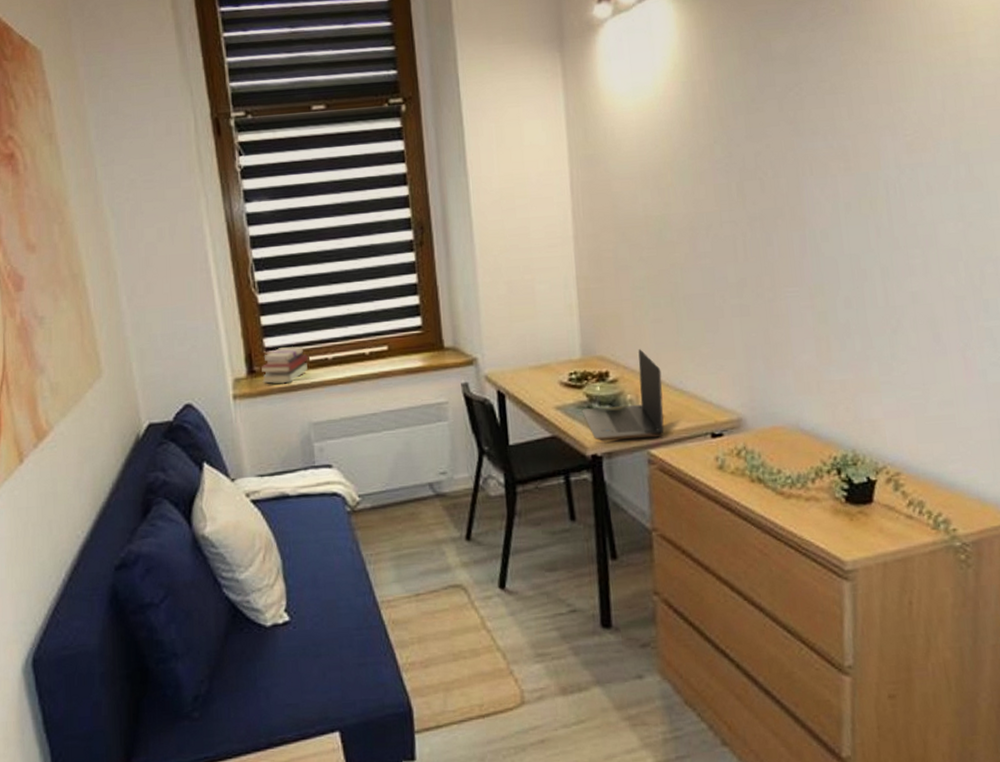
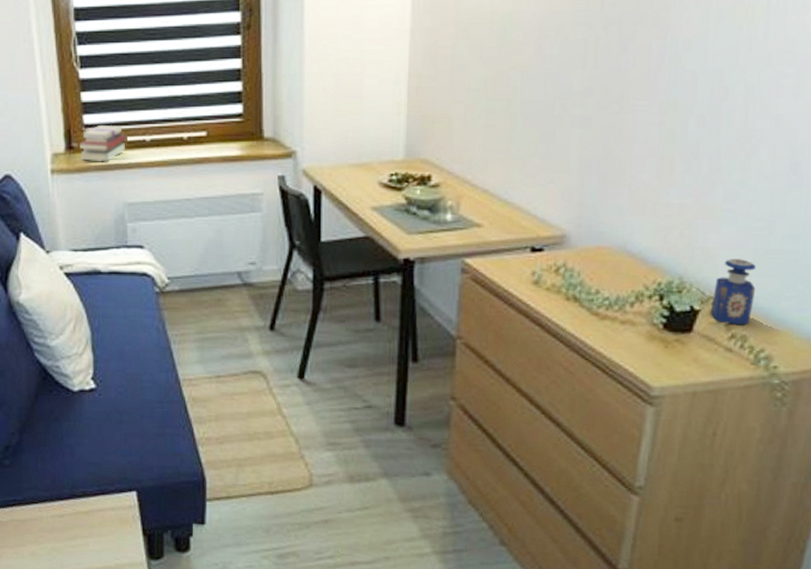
laptop computer: present [581,349,665,441] -> none [398,155,487,247]
perfume bottle: none [885,427,924,492] -> present [711,259,756,326]

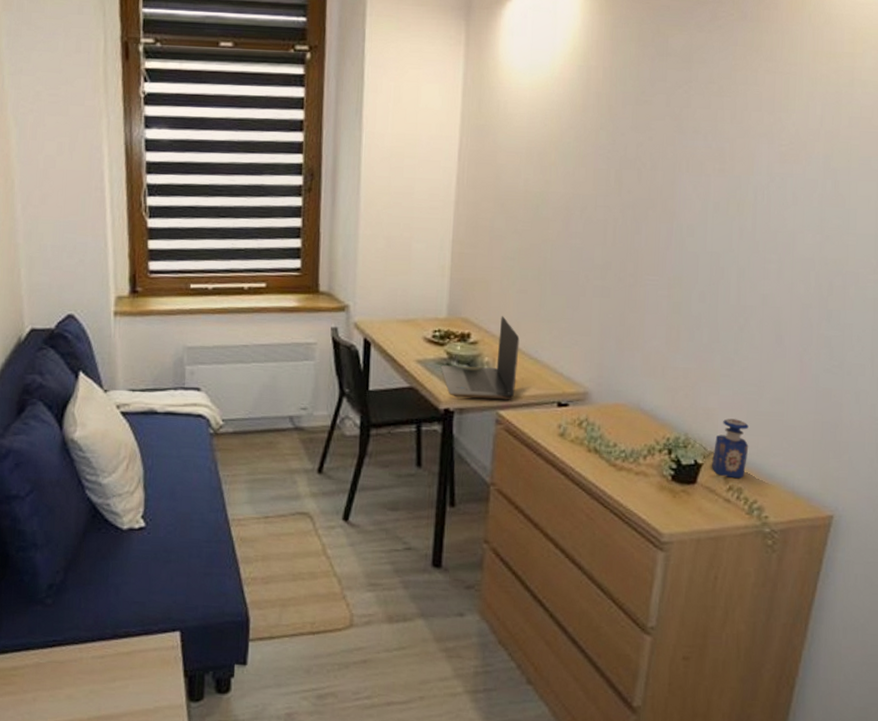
books: present [79,124,126,162] -> none [143,271,190,307]
laptop computer: none [398,155,487,247] -> present [440,316,520,400]

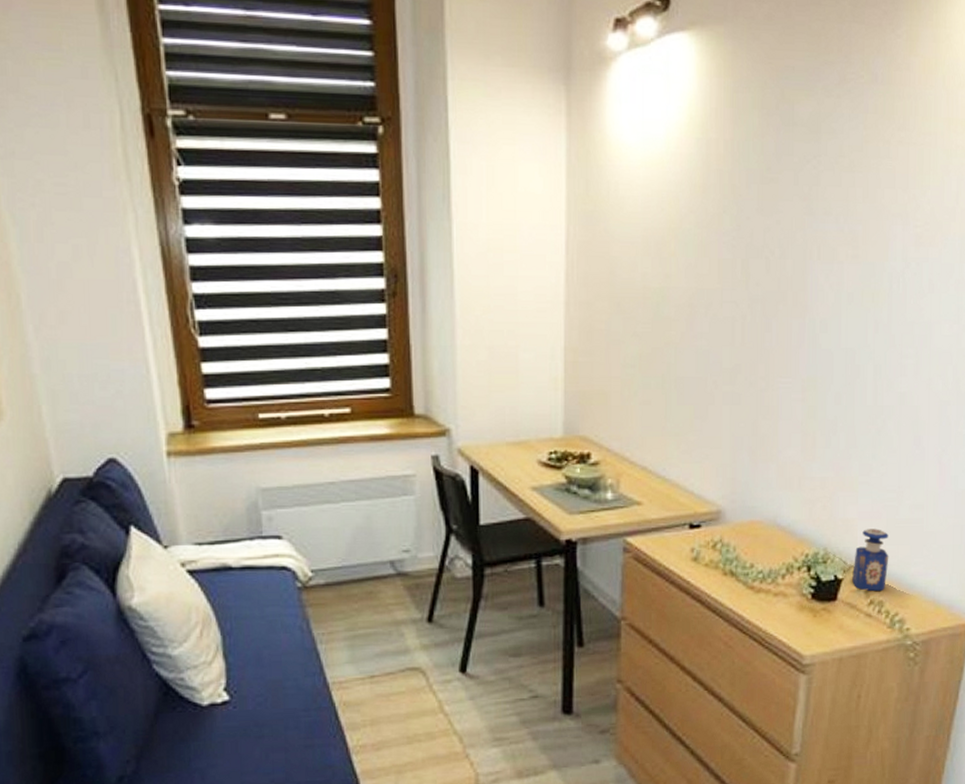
laptop computer: present [440,316,520,400] -> none [559,432,645,526]

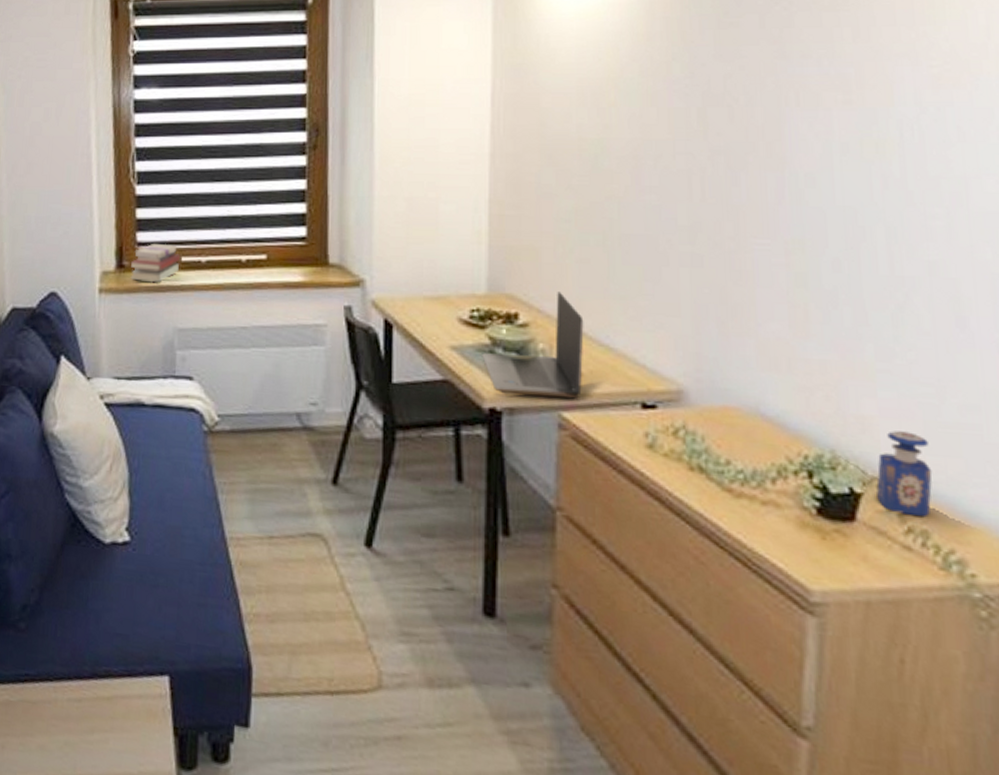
books: none [200,400,257,443] -> present [130,243,181,283]
laptop computer: none [559,432,645,526] -> present [482,292,584,399]

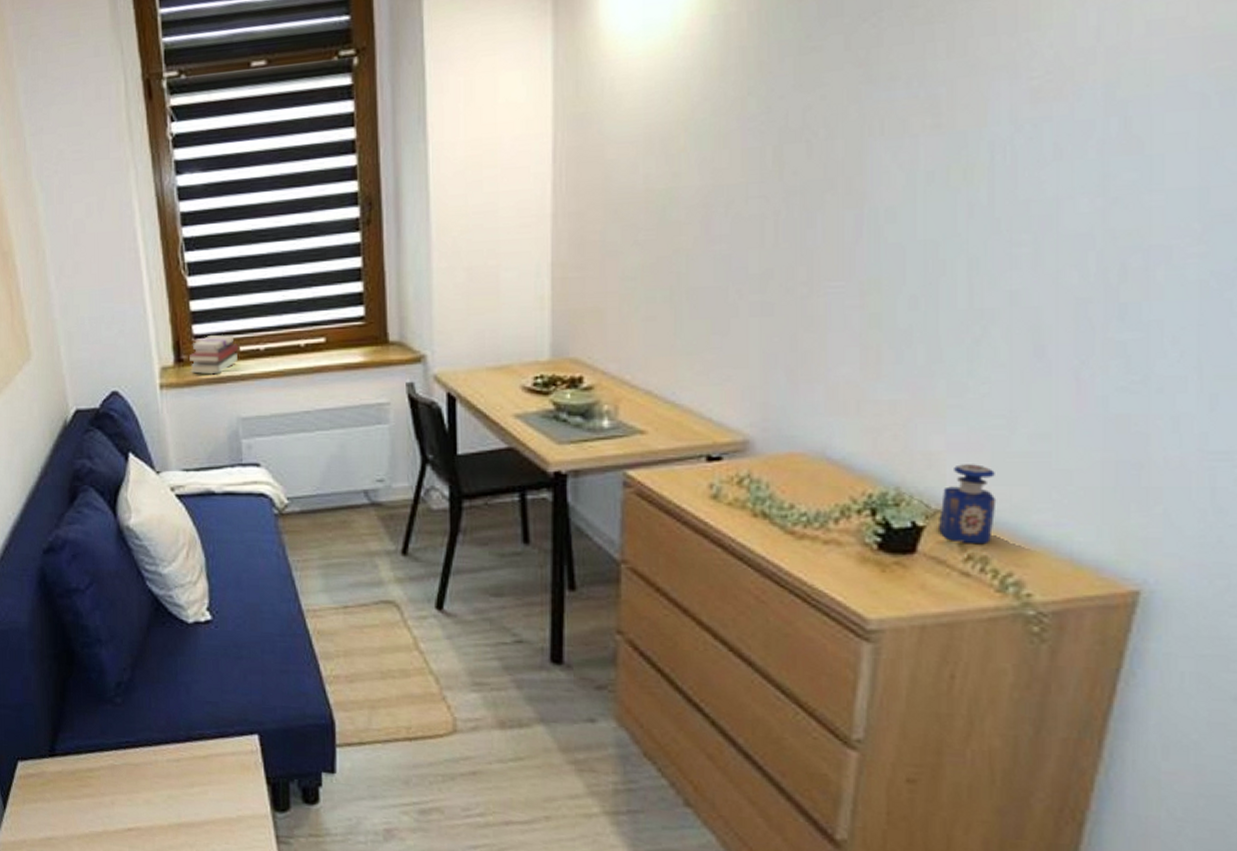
laptop computer: present [482,292,584,399] -> none [546,352,650,457]

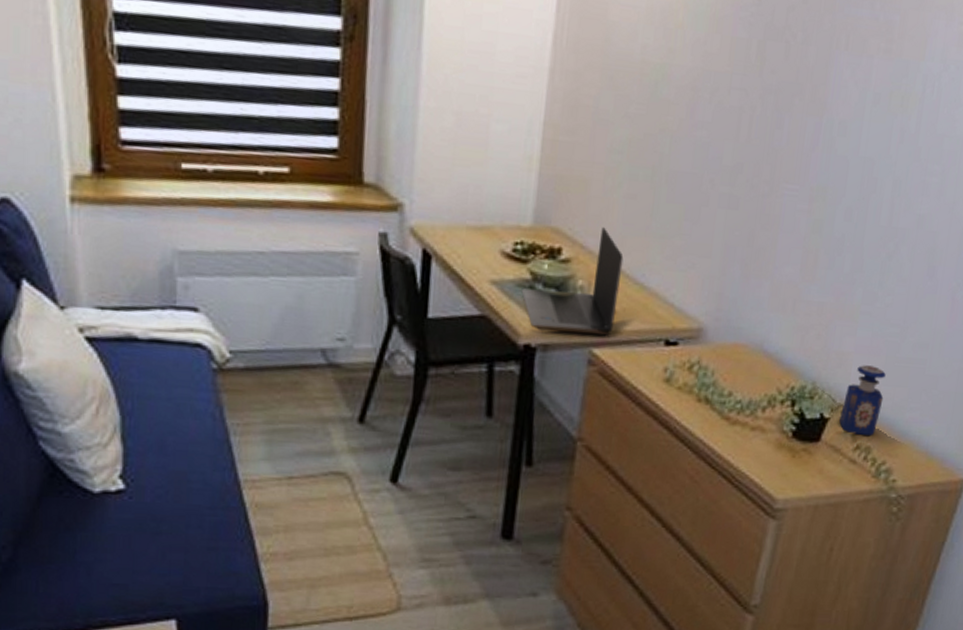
books: present [188,334,239,375] -> none [112,142,180,194]
laptop computer: none [546,352,650,457] -> present [521,227,624,336]

